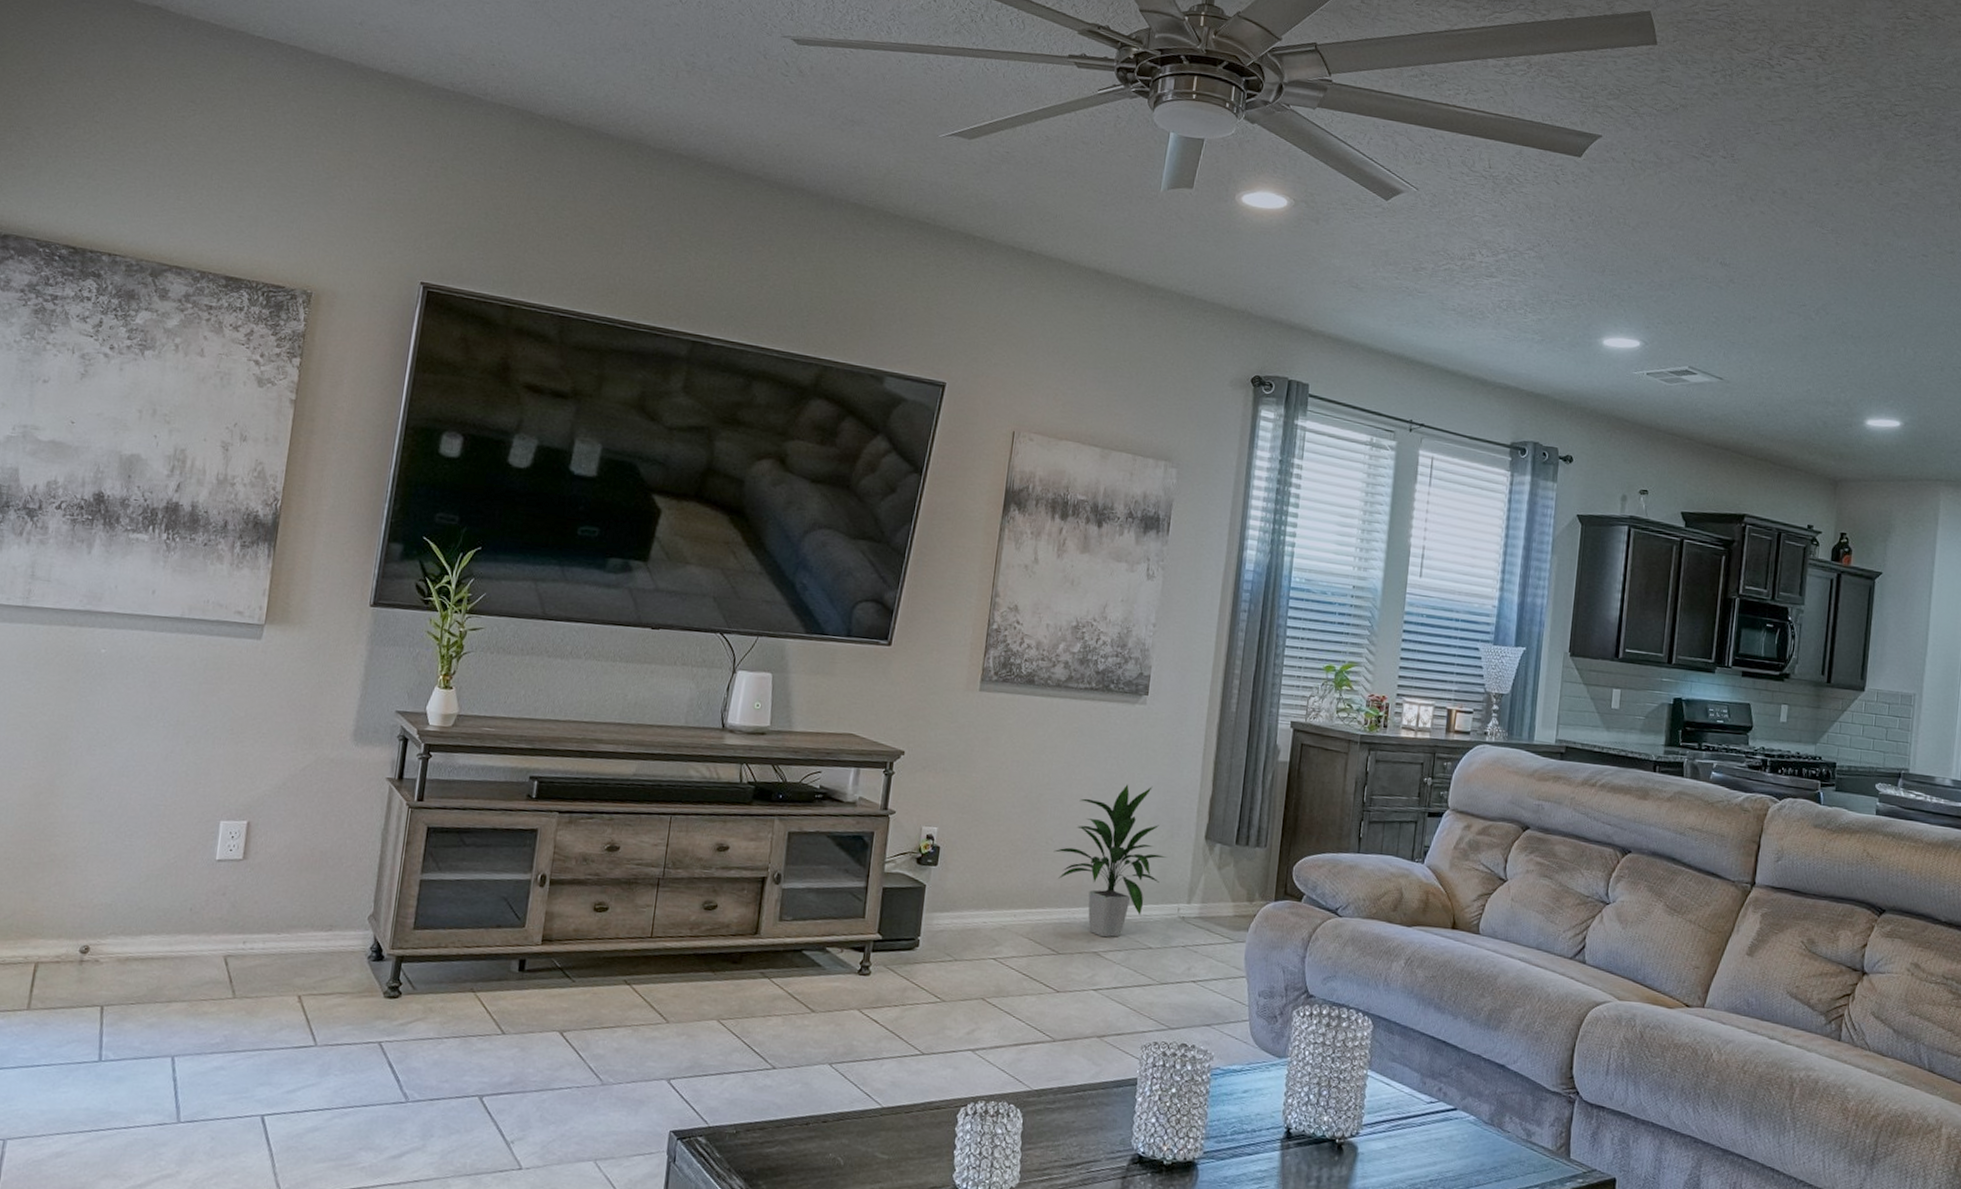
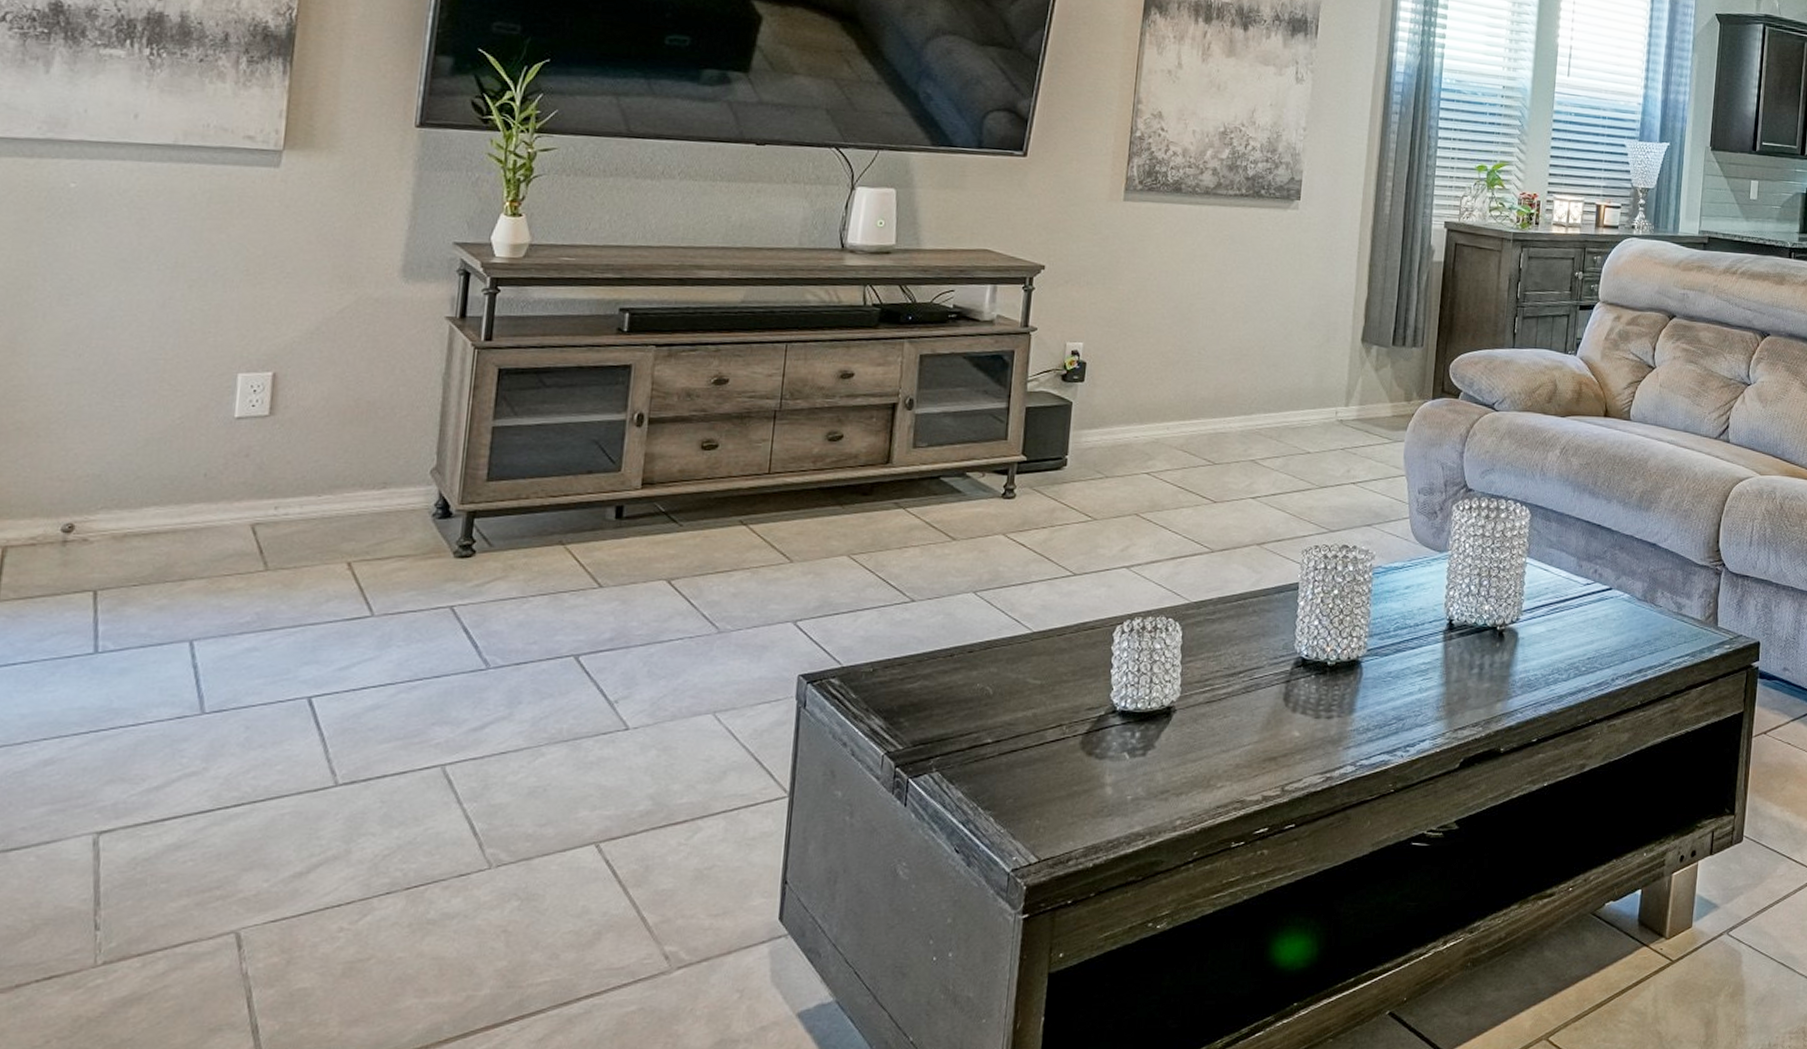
indoor plant: present [1053,784,1168,938] -> none [1206,290,1324,445]

